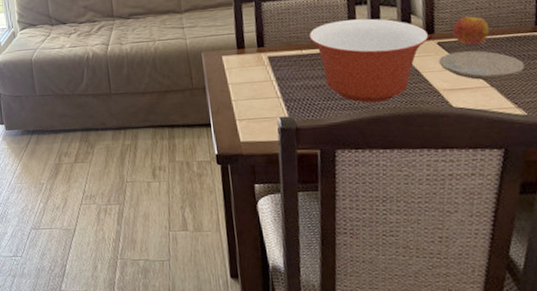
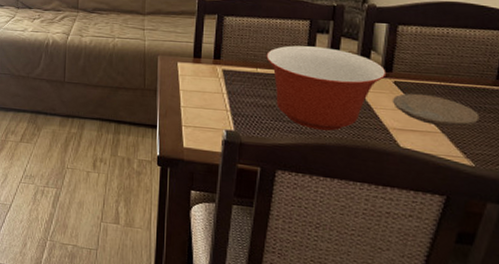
apple: present [452,16,490,46] -> none [411,60,449,90]

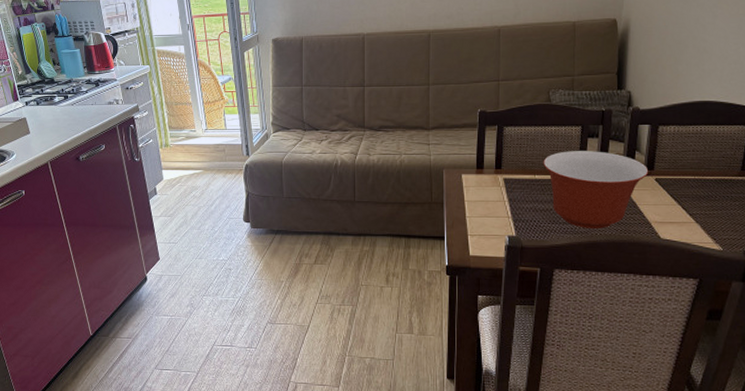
plate: present [392,93,480,127] -> none [653,188,727,216]

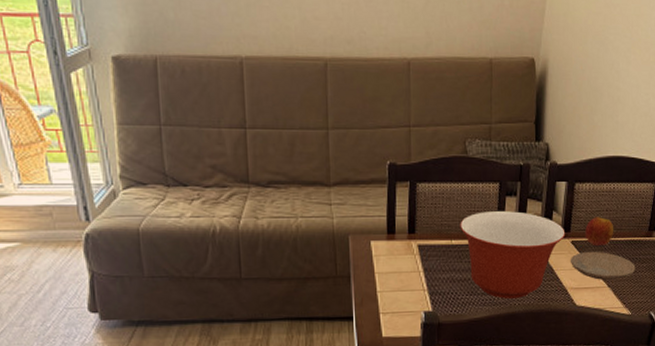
plate: none [653,188,727,216] -> present [570,251,636,280]
apple: none [670,157,702,184] -> present [585,217,614,247]

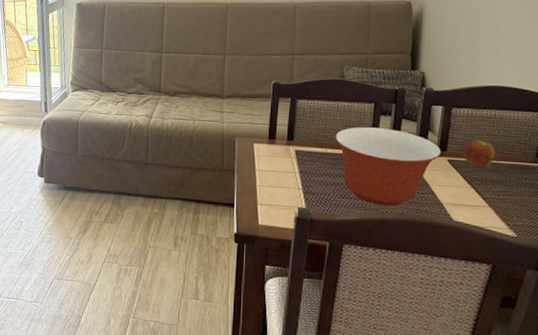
plate: present [570,251,636,280] -> none [446,171,522,201]

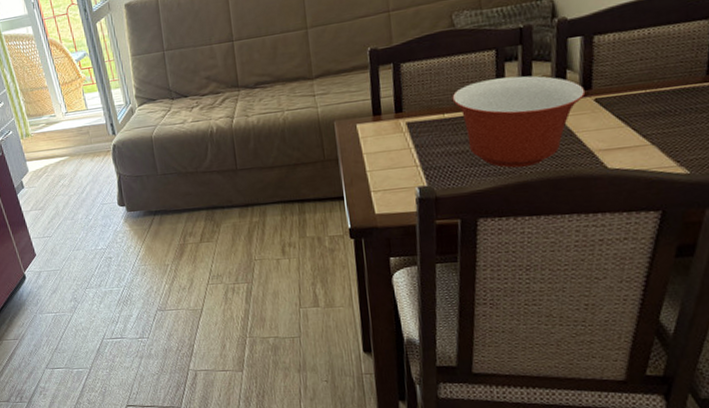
apple: present [463,140,496,167] -> none [612,68,655,101]

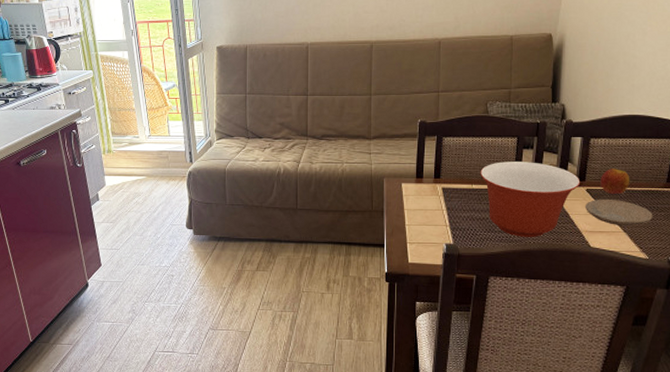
plate: none [594,106,692,138] -> present [584,199,653,226]
apple: none [612,68,655,101] -> present [600,168,630,195]

